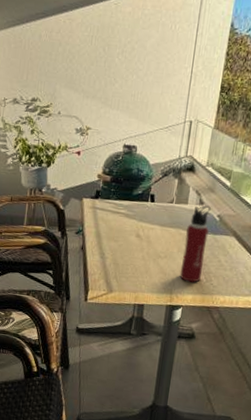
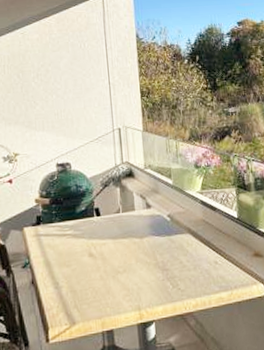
water bottle: present [179,205,211,283] -> none [140,207,167,293]

